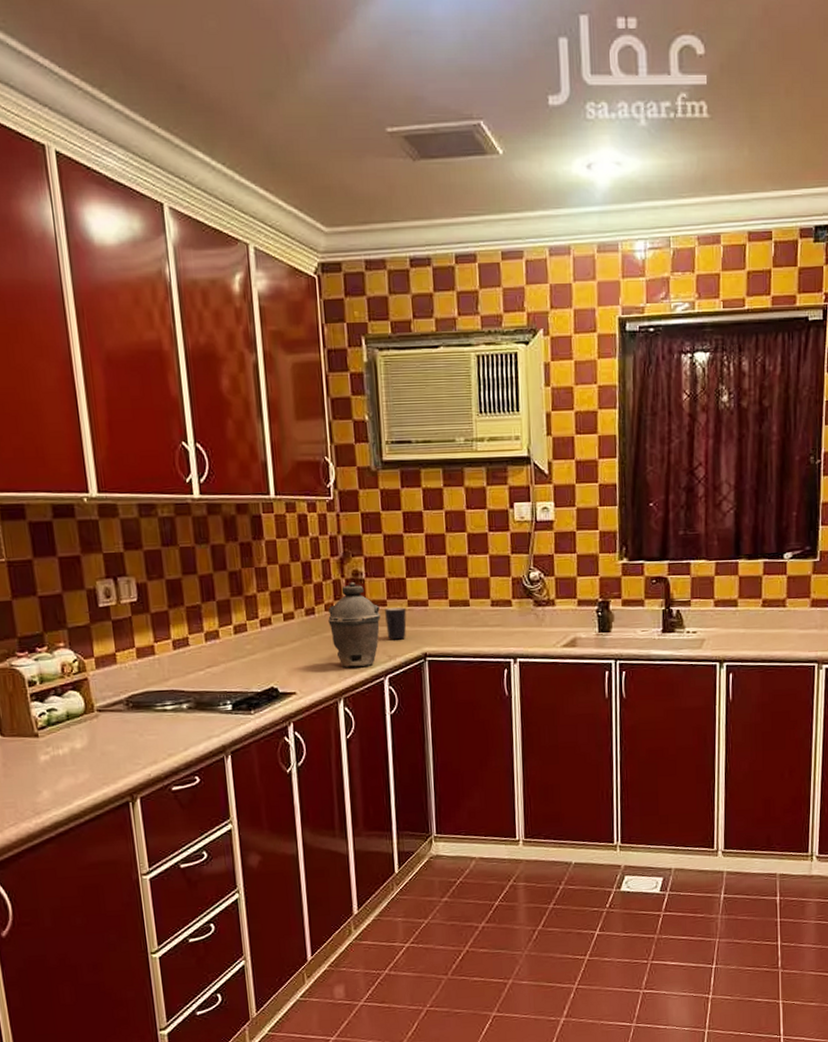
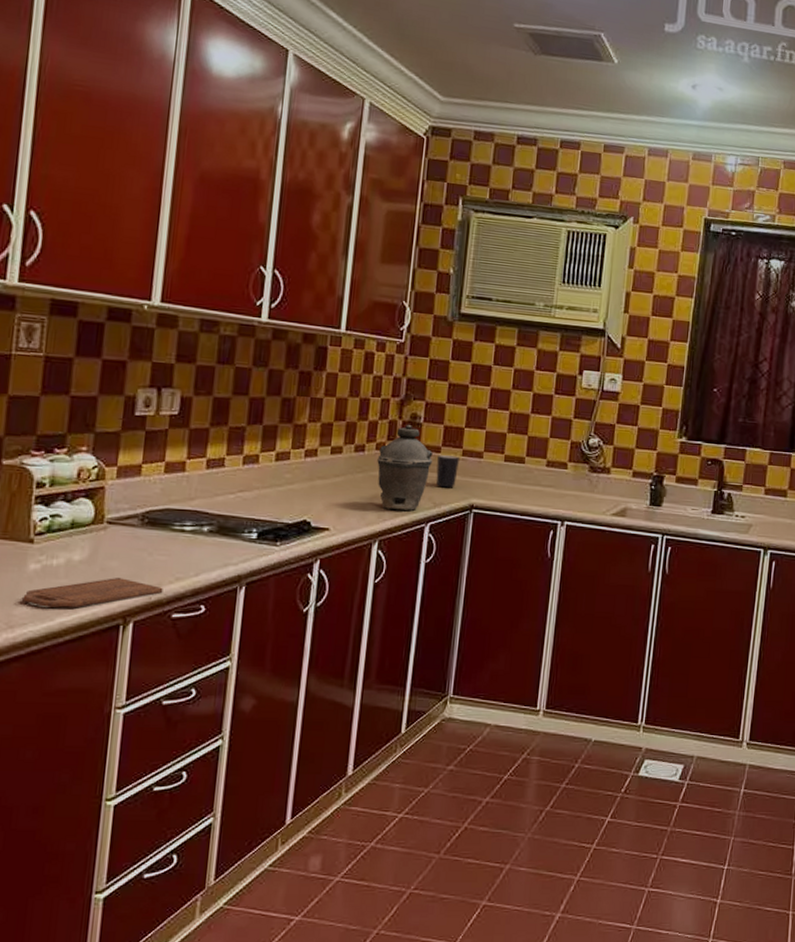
cutting board: none [41,760,160,793] -> present [23,578,163,608]

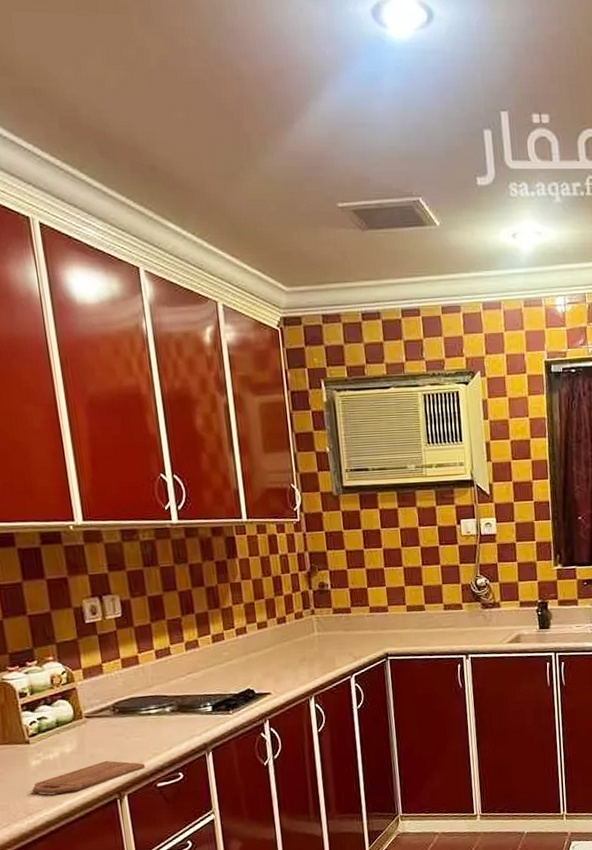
kettle: present [377,425,433,512] -> none [298,593,346,669]
mug: present [435,455,459,488] -> none [349,613,369,643]

